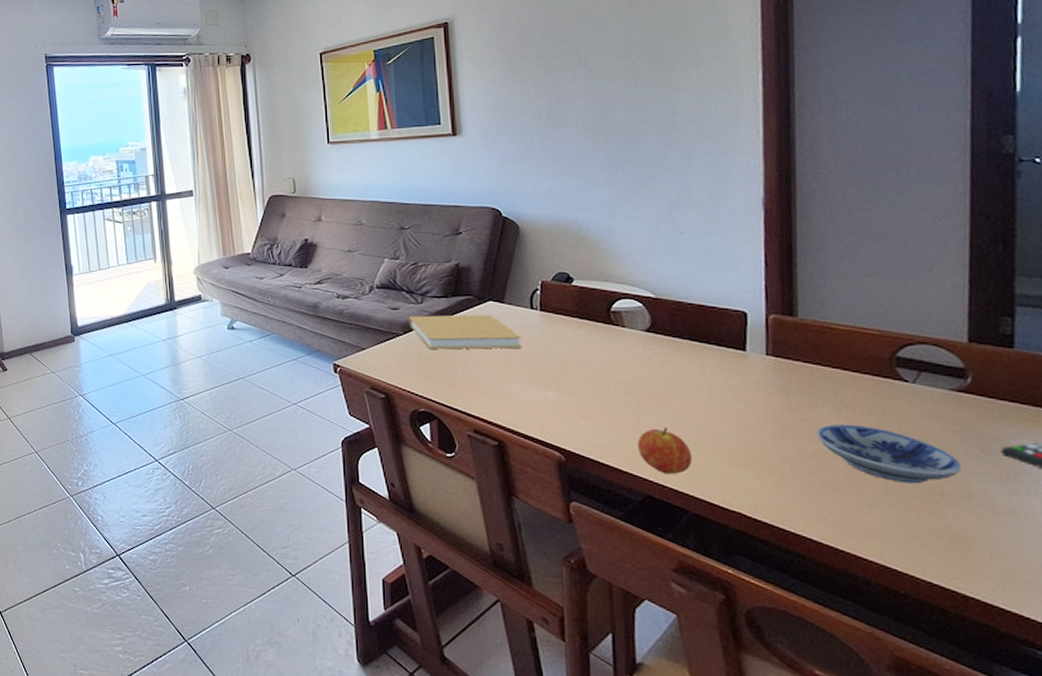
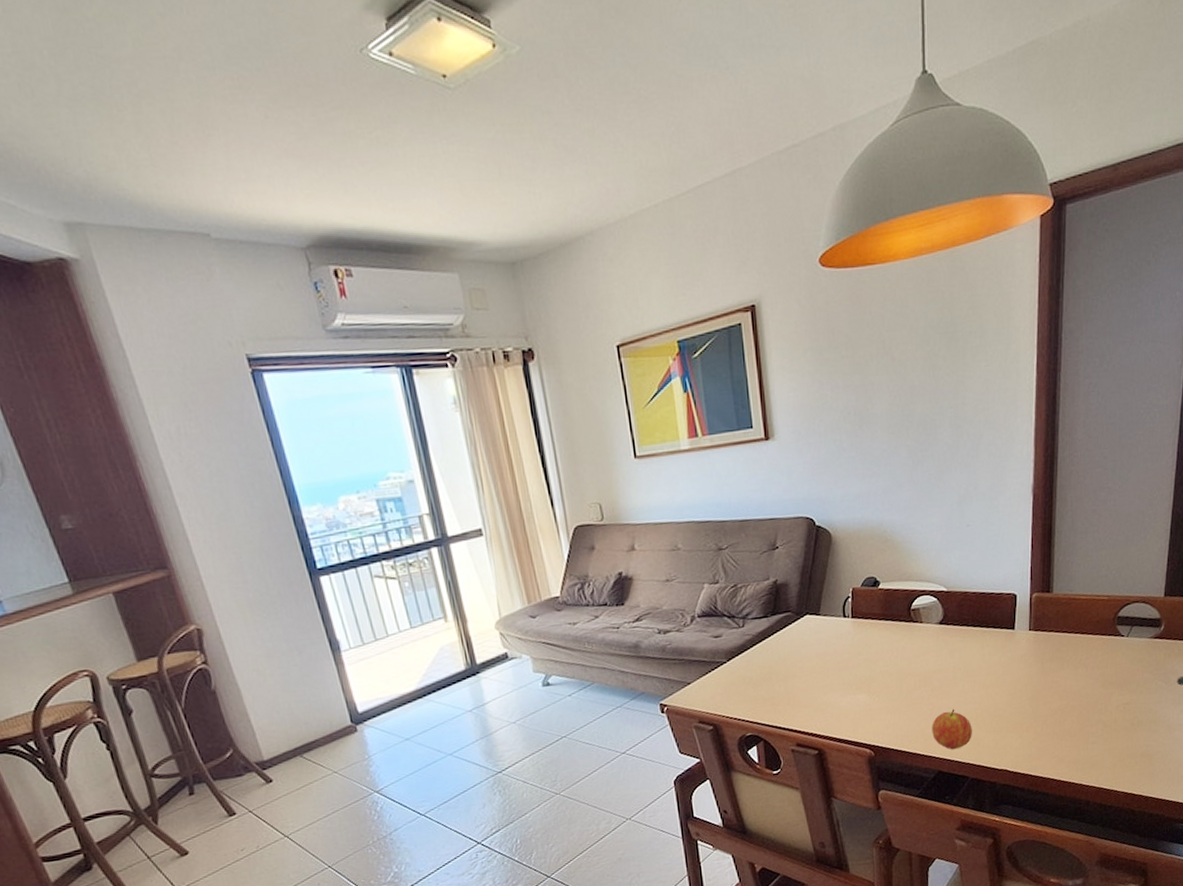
book: present [409,314,522,350] -> none [731,628,837,672]
bowl: present [816,423,963,484] -> none [1060,678,1153,720]

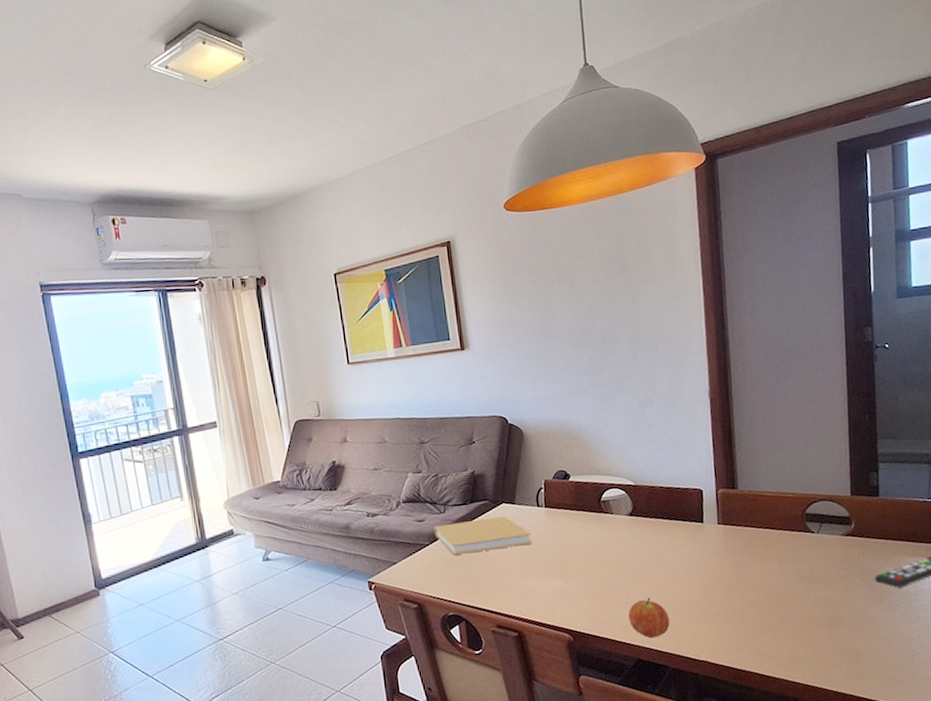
book: none [731,628,837,672] -> present [434,515,532,555]

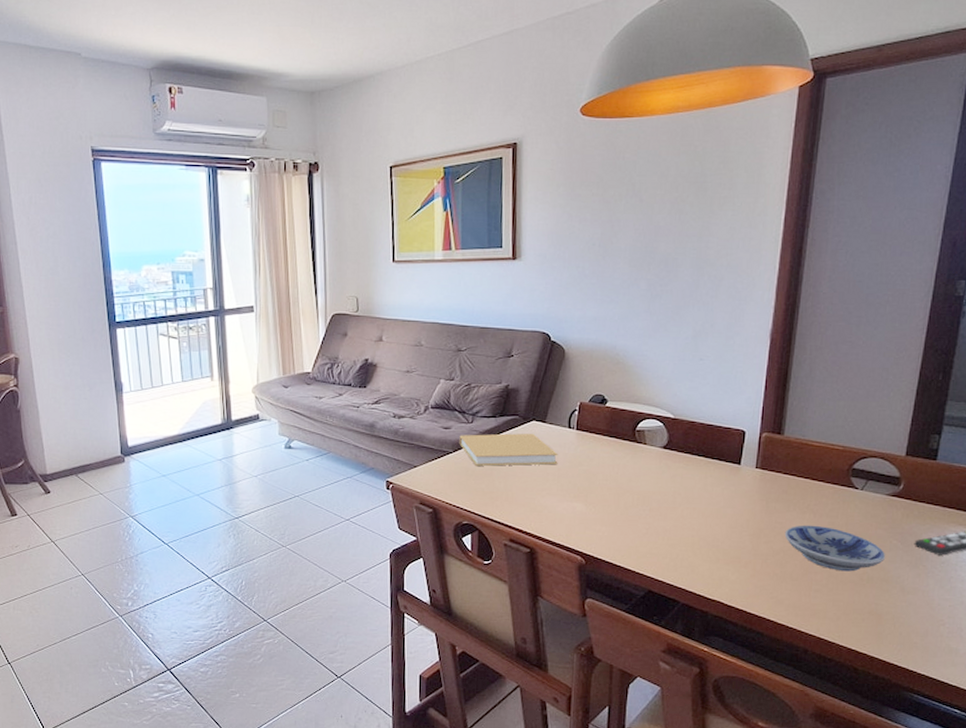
fruit: present [628,598,670,639] -> none [646,532,688,572]
bowl: none [755,573,852,616] -> present [784,525,886,572]

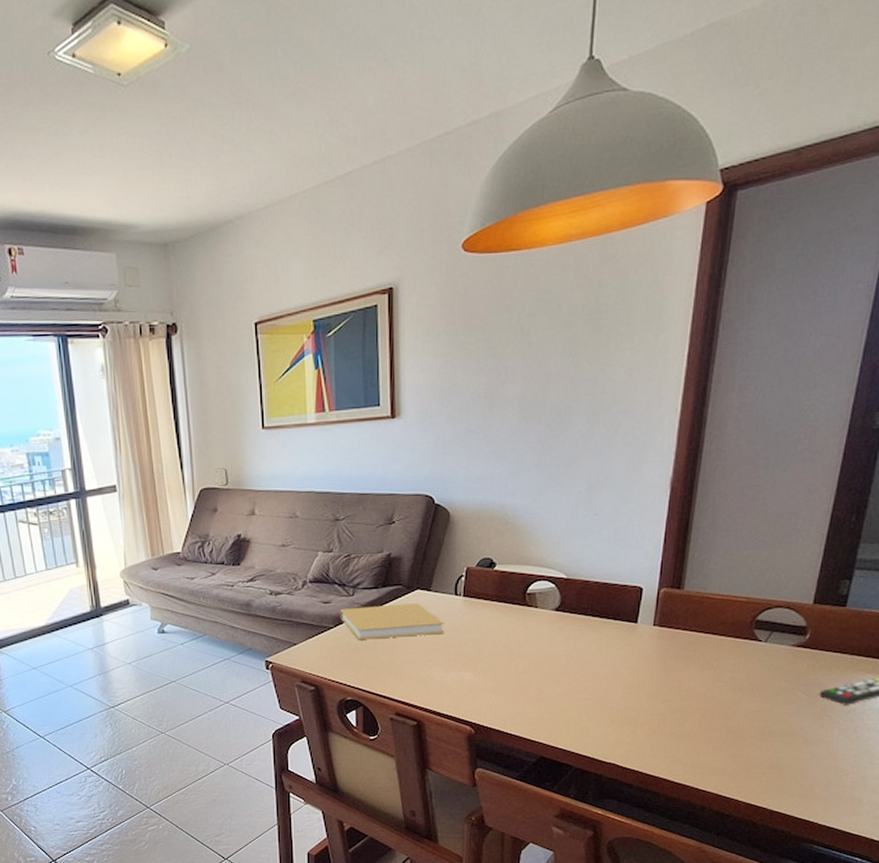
bowl: present [784,525,886,572] -> none [683,681,789,727]

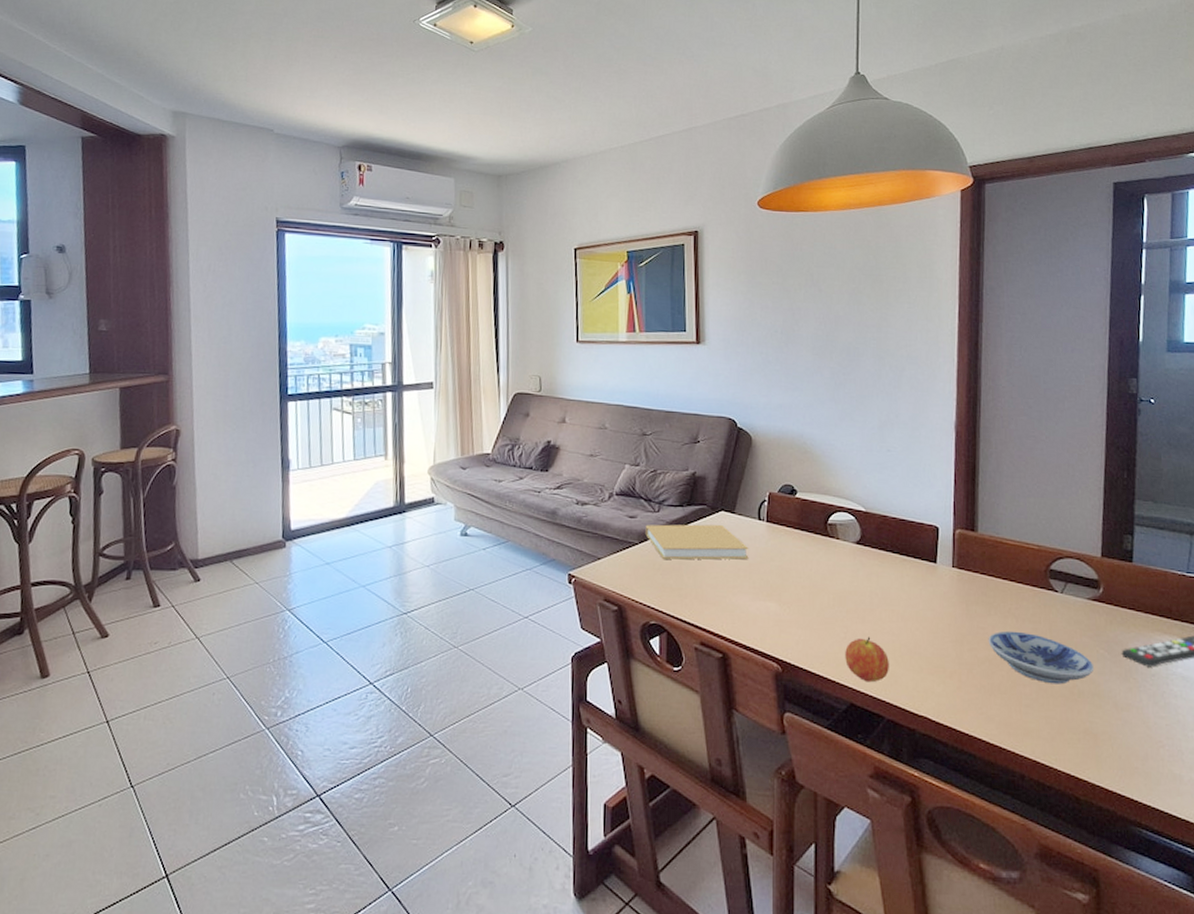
fruit: none [537,696,581,737] -> present [845,637,889,683]
bowl: none [683,681,789,727] -> present [988,630,1095,685]

